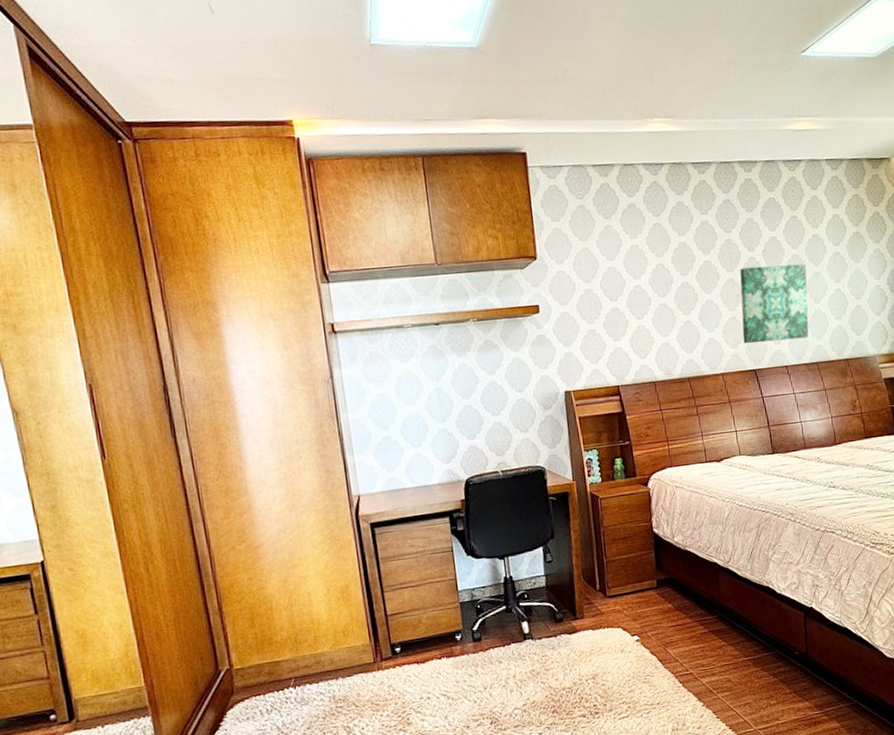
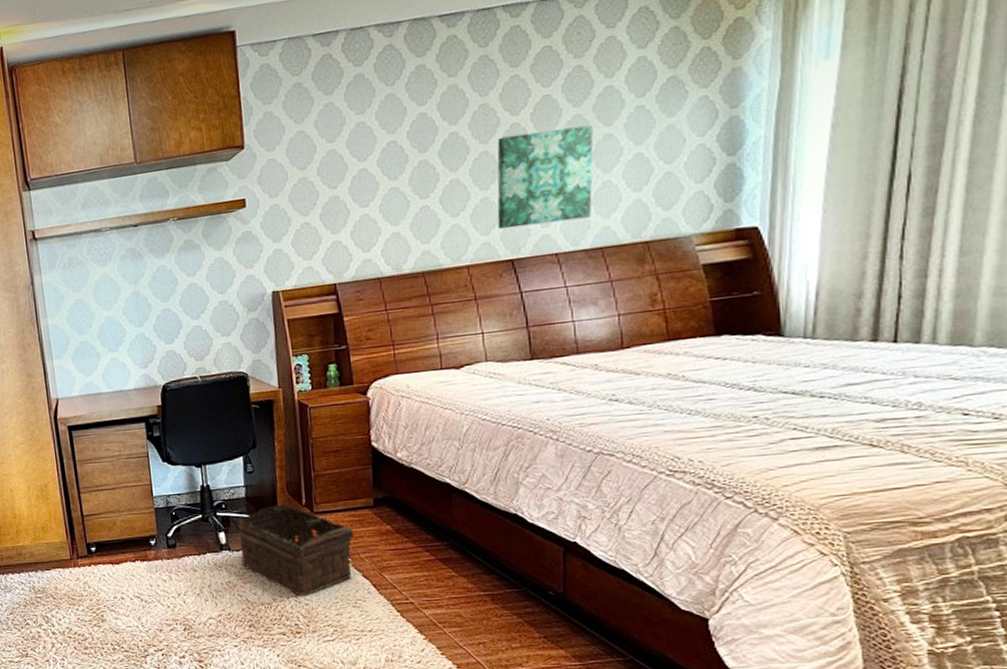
basket: none [539,590,641,678] -> present [237,504,353,596]

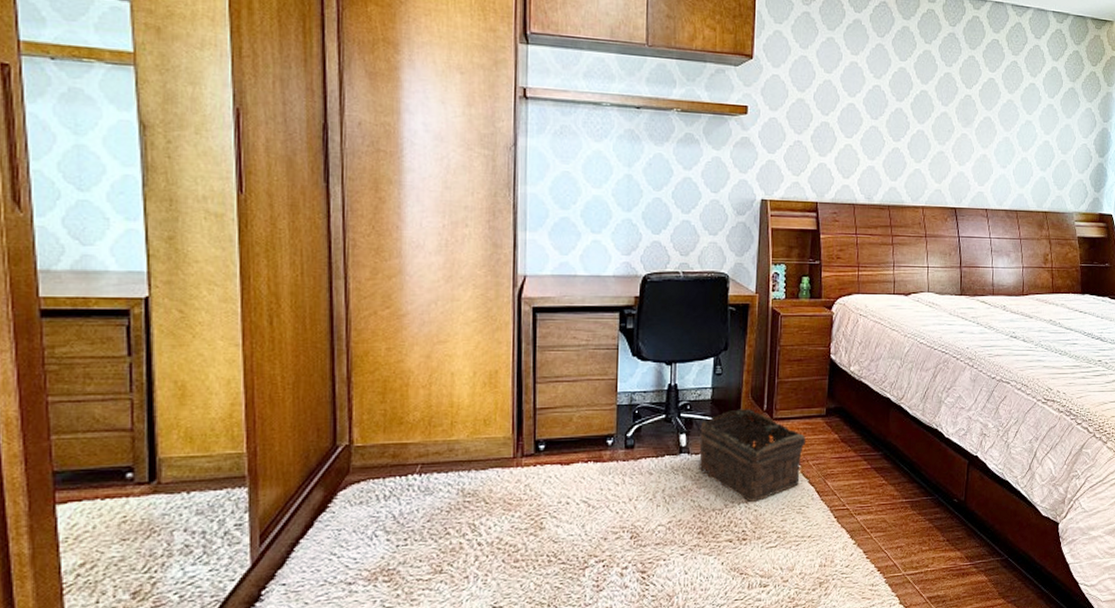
wall art: present [497,124,594,230] -> none [948,104,1020,184]

